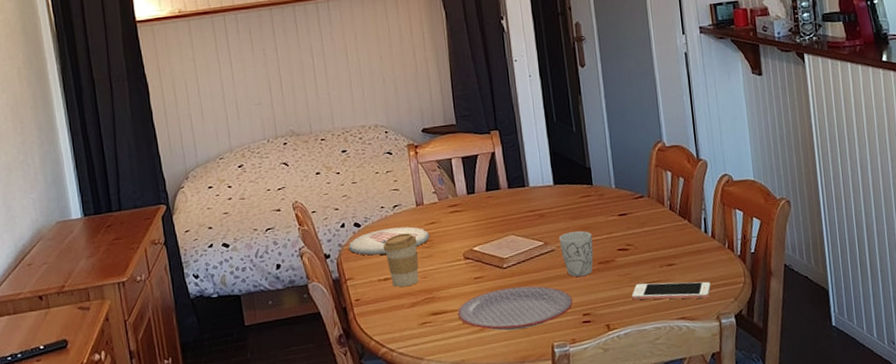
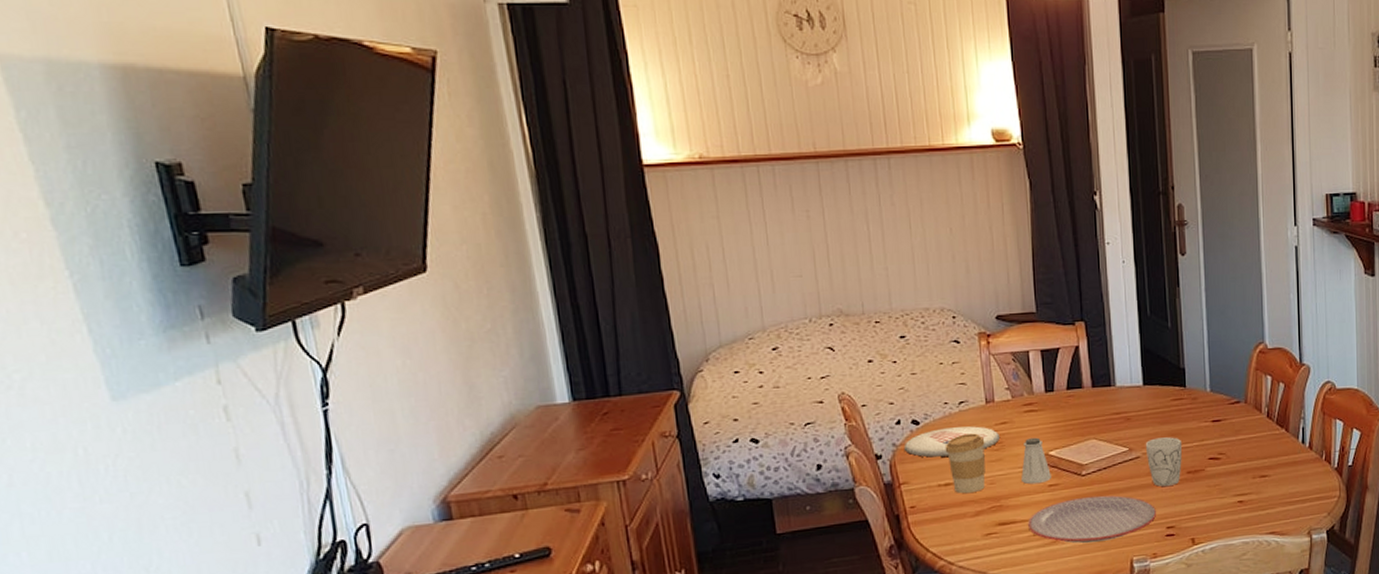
saltshaker: none [450,235,476,278] -> present [1021,437,1051,485]
cell phone: present [632,281,711,300] -> none [1221,494,1304,513]

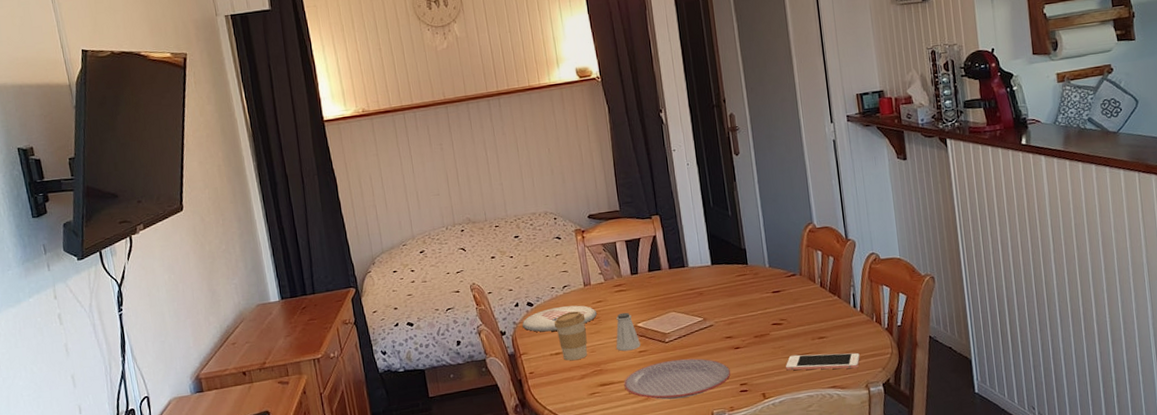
mug: present [1145,437,1182,487] -> none [716,307,750,350]
cell phone: none [1221,494,1304,513] -> present [786,352,860,371]

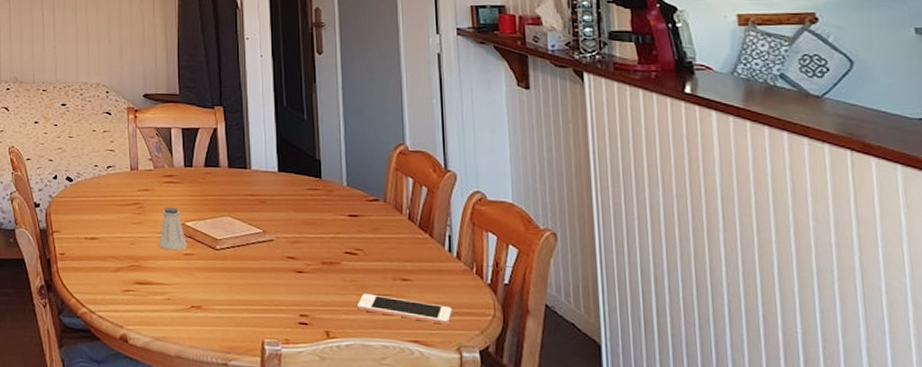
plate: present [522,305,598,332] -> none [58,187,142,213]
coffee cup: present [554,311,588,361] -> none [93,195,128,250]
plate: present [623,358,731,400] -> none [162,270,289,318]

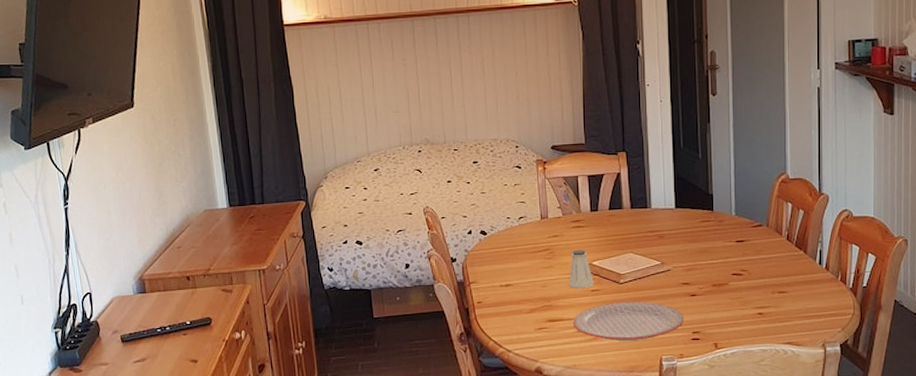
plate: none [162,270,289,318] -> present [572,301,683,342]
cell phone: present [358,293,452,325] -> none [742,307,820,327]

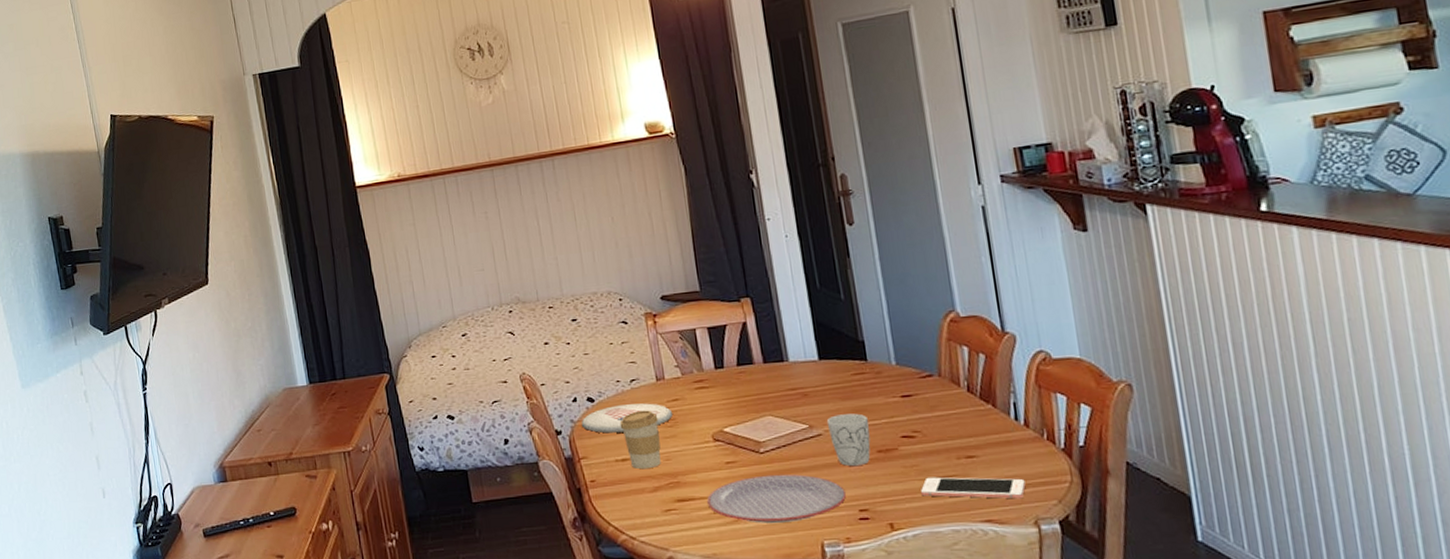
plate: none [473,238,552,262] -> present [581,403,674,434]
coffee cup: none [506,244,540,294] -> present [619,410,661,470]
saltshaker: present [569,249,594,289] -> none [696,414,728,462]
mug: none [675,254,708,297] -> present [826,413,871,467]
cell phone: none [742,307,820,327] -> present [921,477,1026,499]

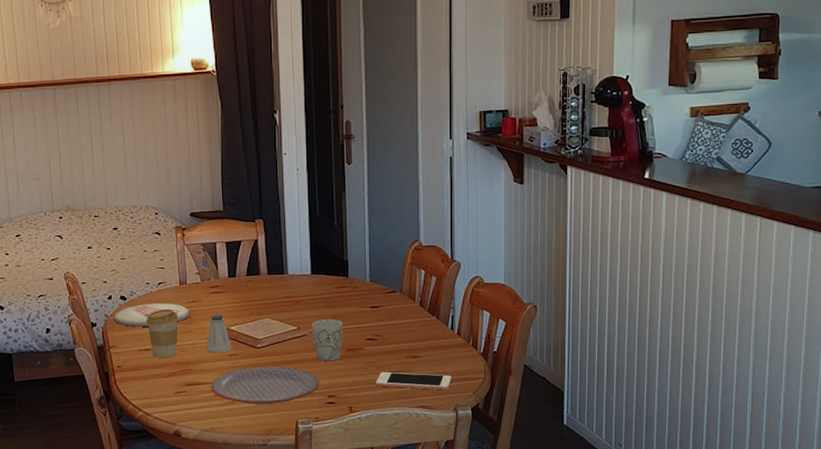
saltshaker: none [696,414,728,462] -> present [207,314,231,353]

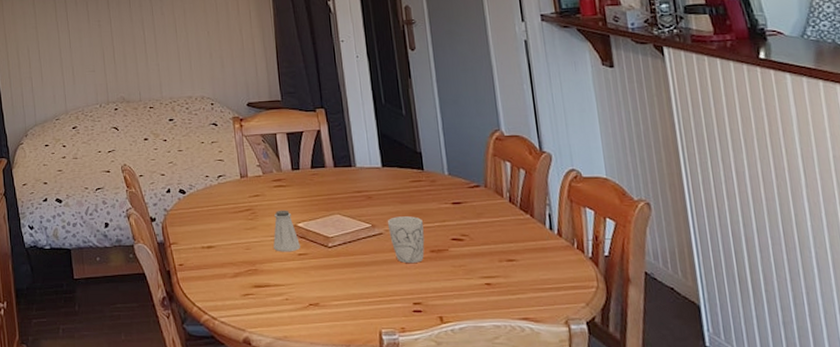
plate: present [113,303,191,327] -> none [173,197,254,222]
coffee cup: present [146,309,178,358] -> none [207,203,242,257]
plate: present [210,365,319,405] -> none [280,267,402,312]
cell phone: present [376,371,452,391] -> none [467,277,558,300]

